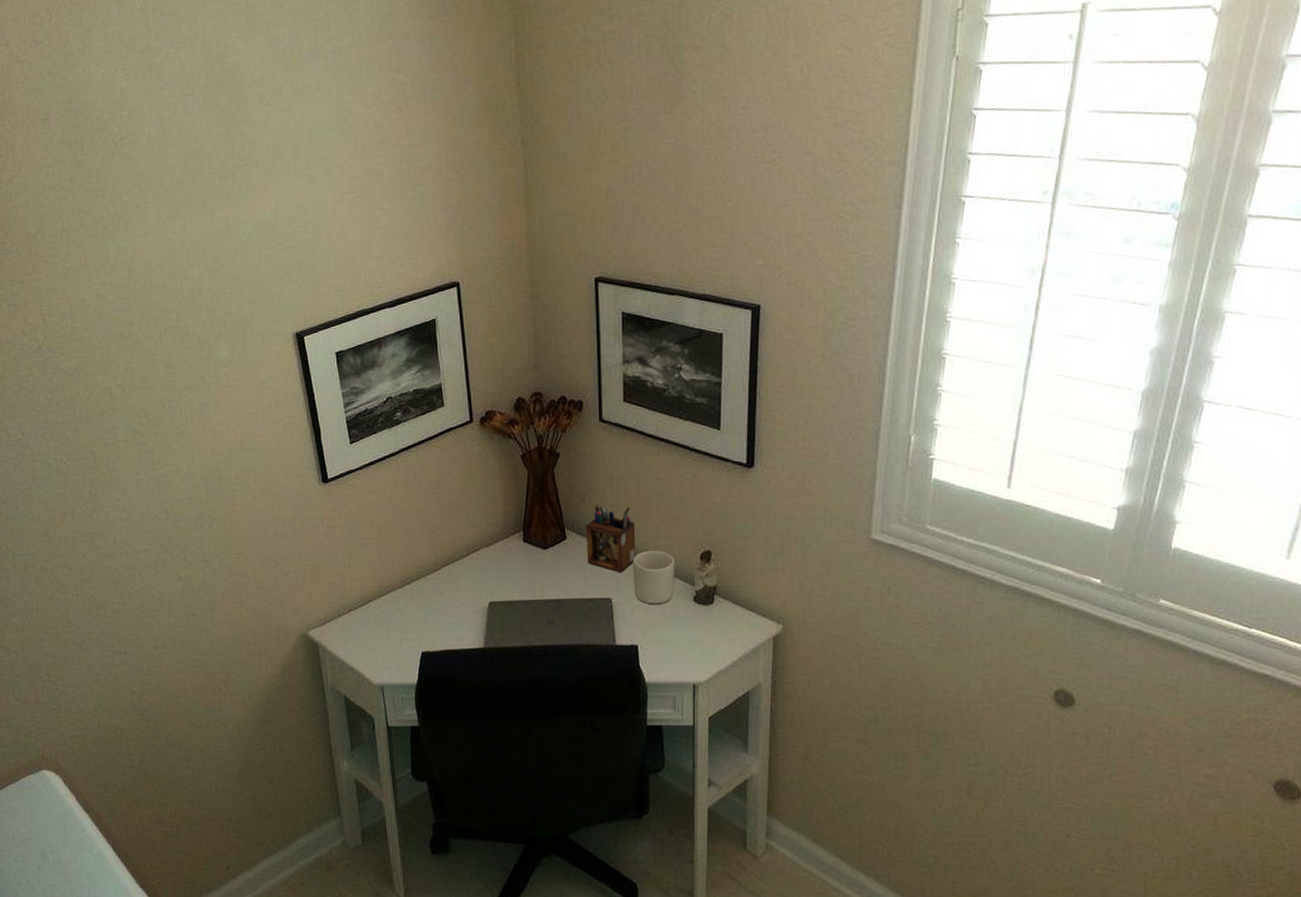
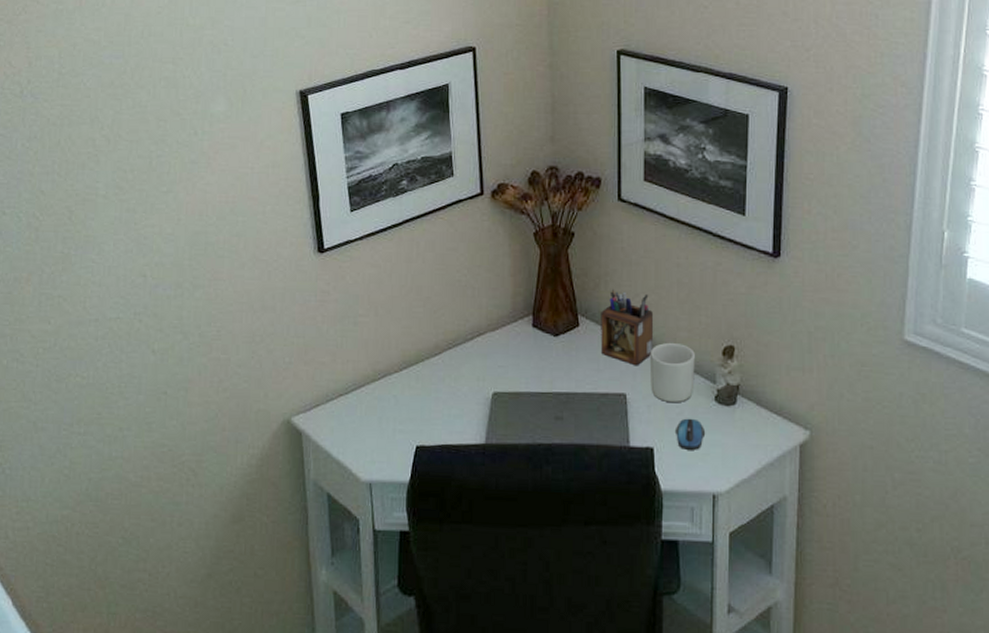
computer mouse: none [658,618,686,646] -> present [676,418,706,450]

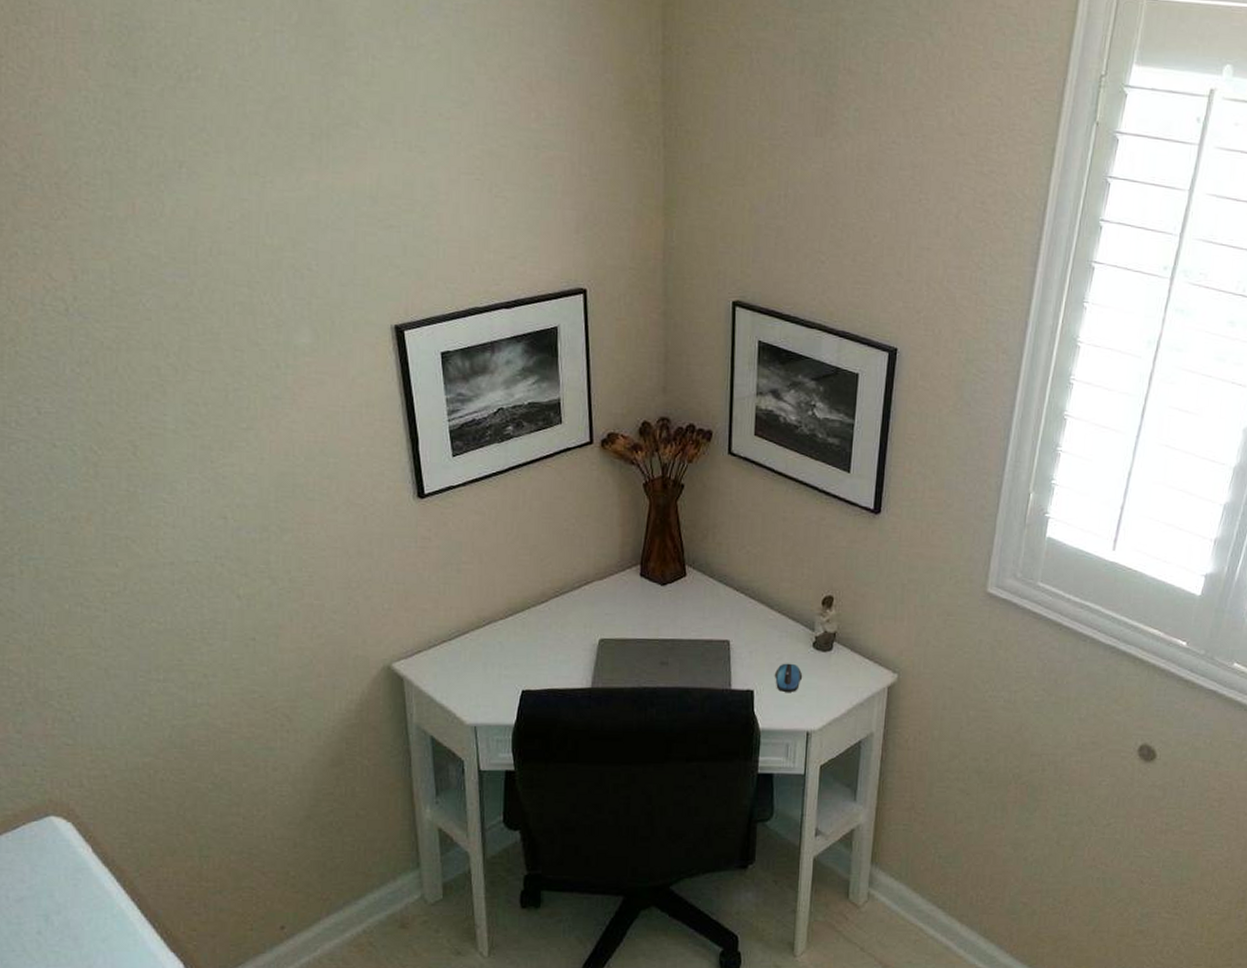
desk organizer: present [600,290,653,366] -> none [706,541,758,615]
mug: present [649,342,696,403] -> none [753,592,797,649]

